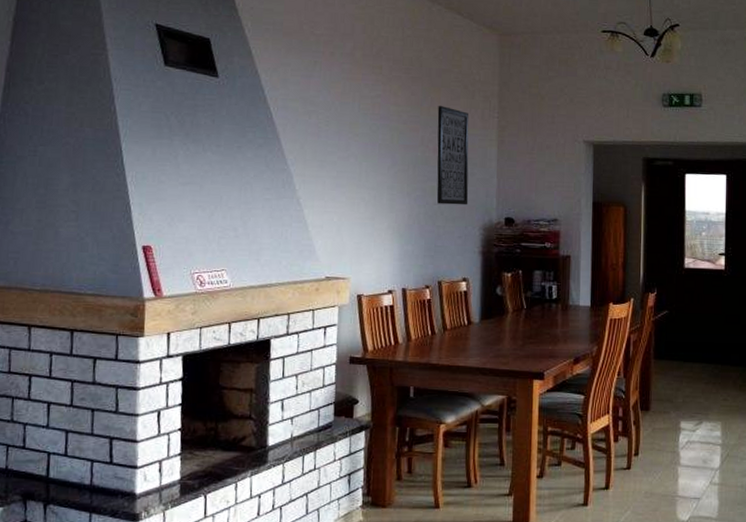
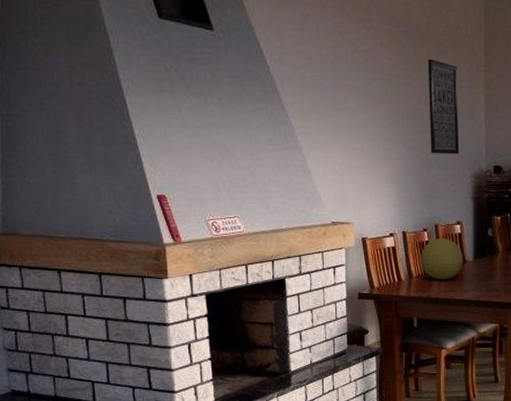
decorative ball: none [421,296,469,344] -> present [421,237,464,280]

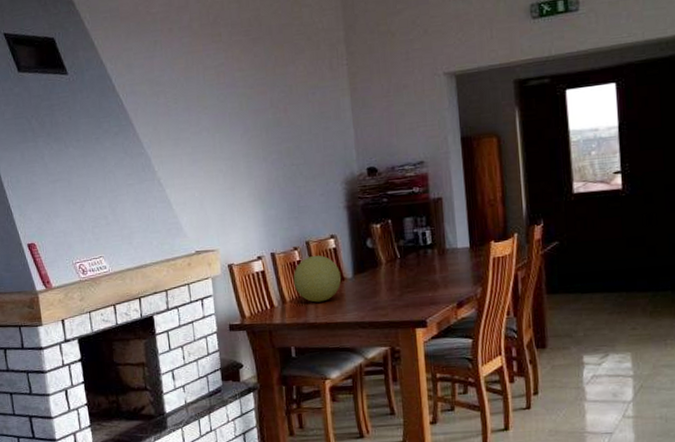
wall art: present [428,59,460,155] -> none [283,62,327,165]

